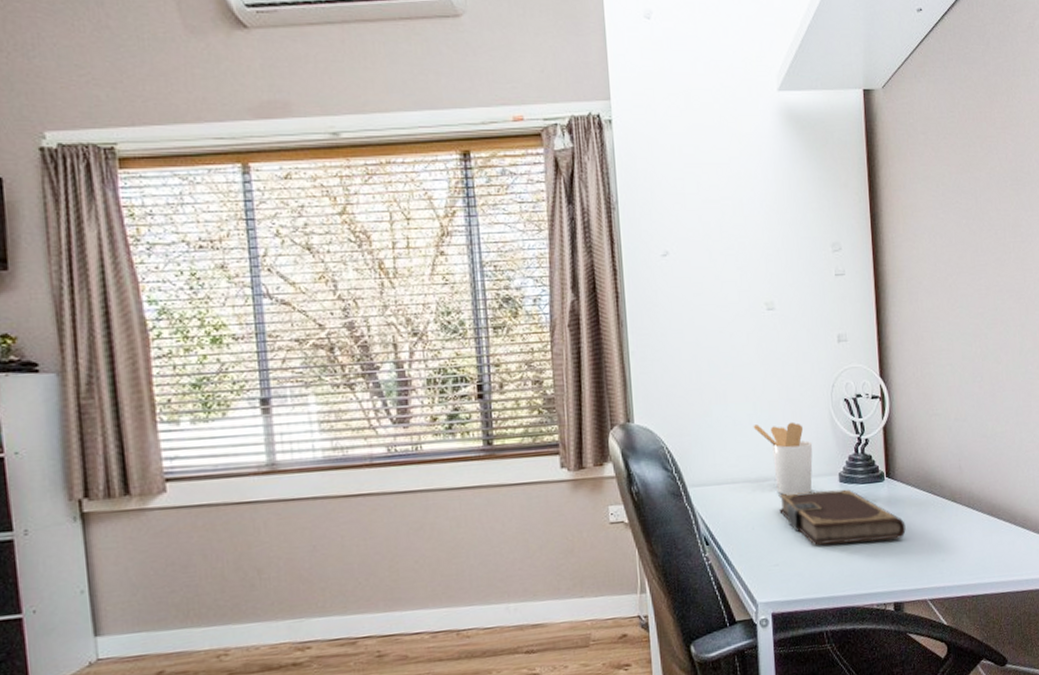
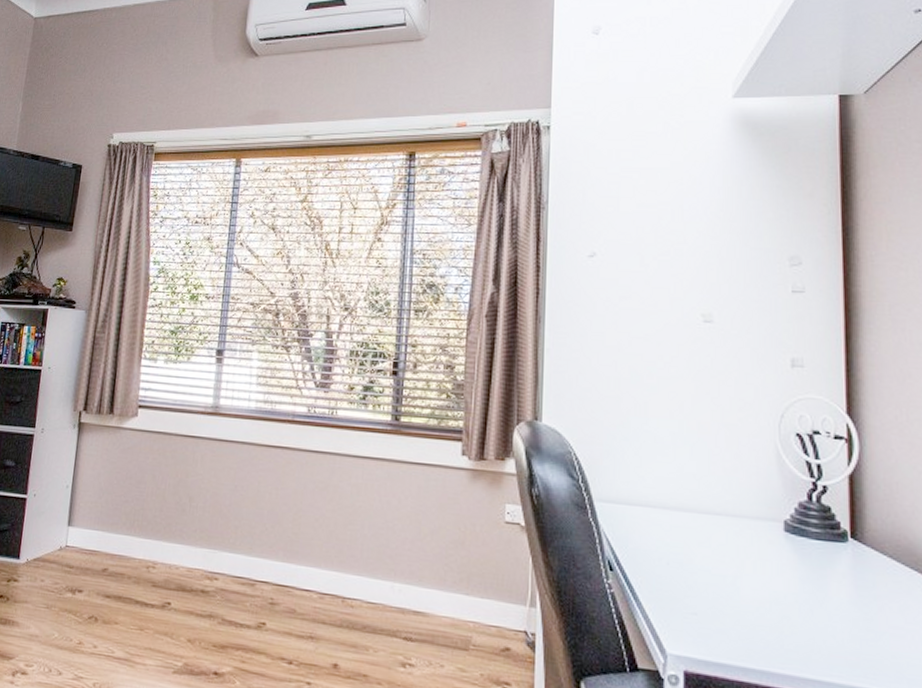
utensil holder: present [753,421,813,496] -> none [677,445,751,537]
notebook: present [778,489,906,545] -> none [703,531,877,621]

